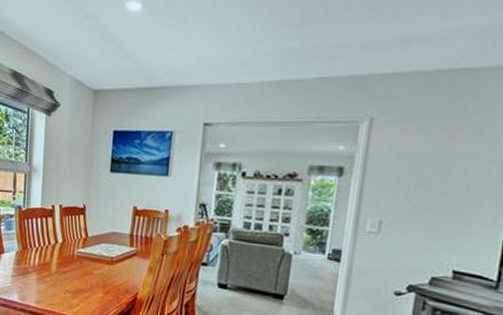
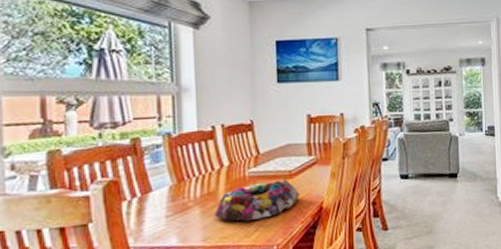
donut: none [46,263,118,296] -> present [213,179,299,222]

